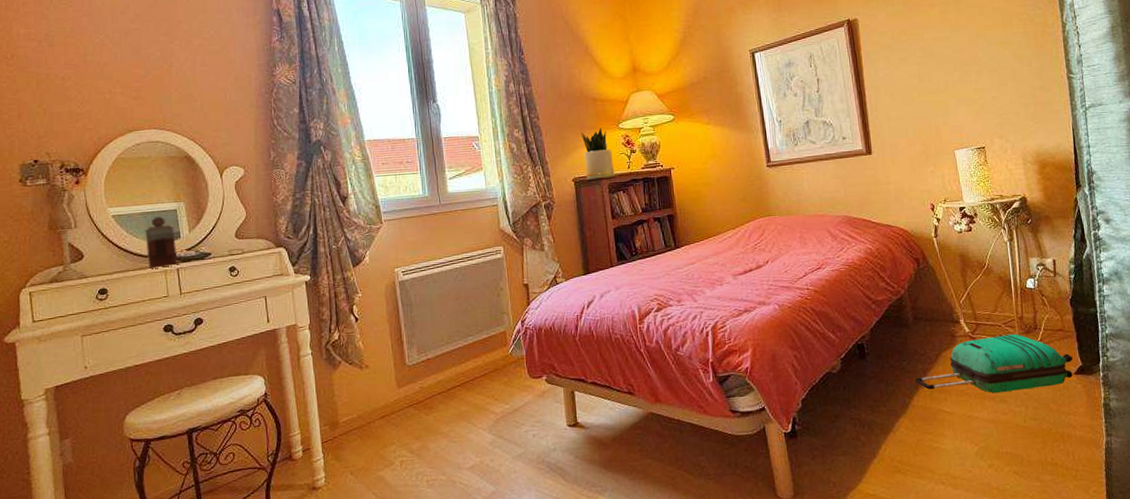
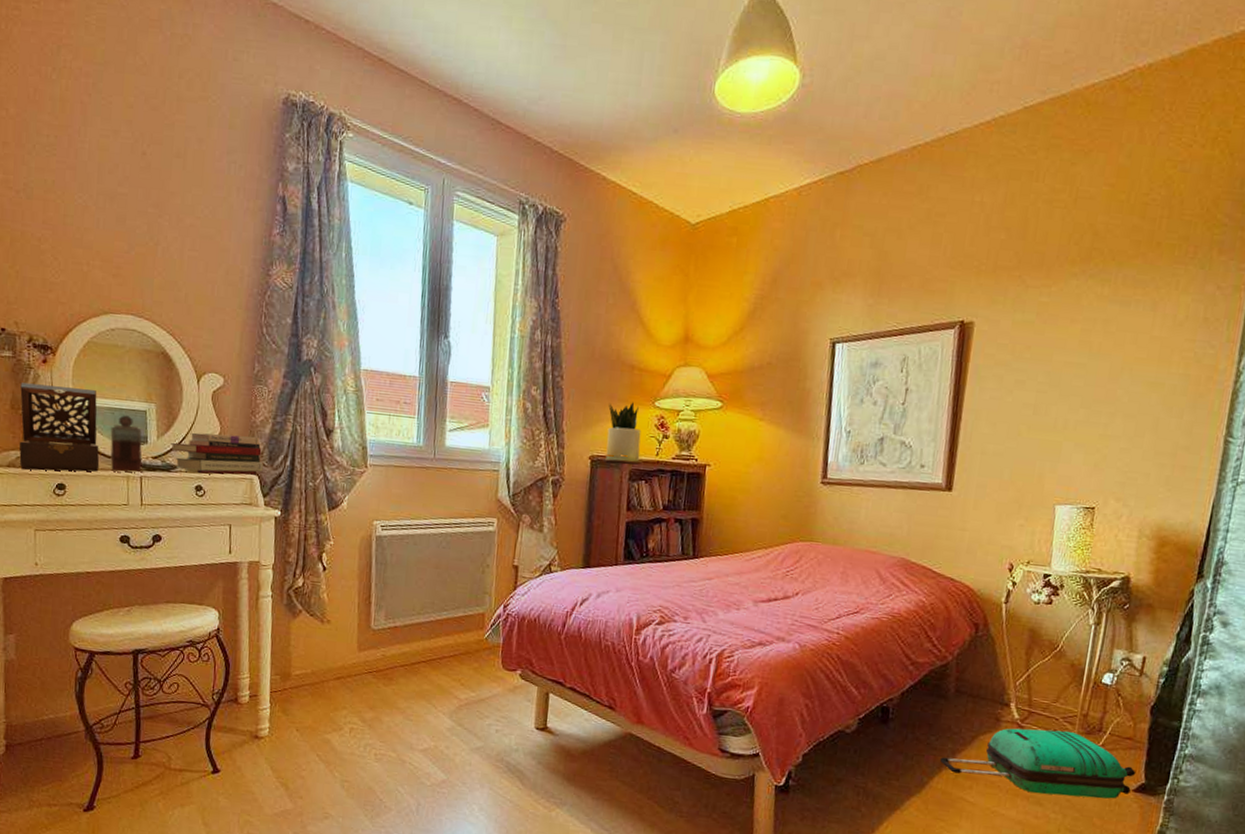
jewelry box: none [56,199,138,283] -> present [19,382,100,473]
books: none [202,214,289,257] -> present [170,432,264,476]

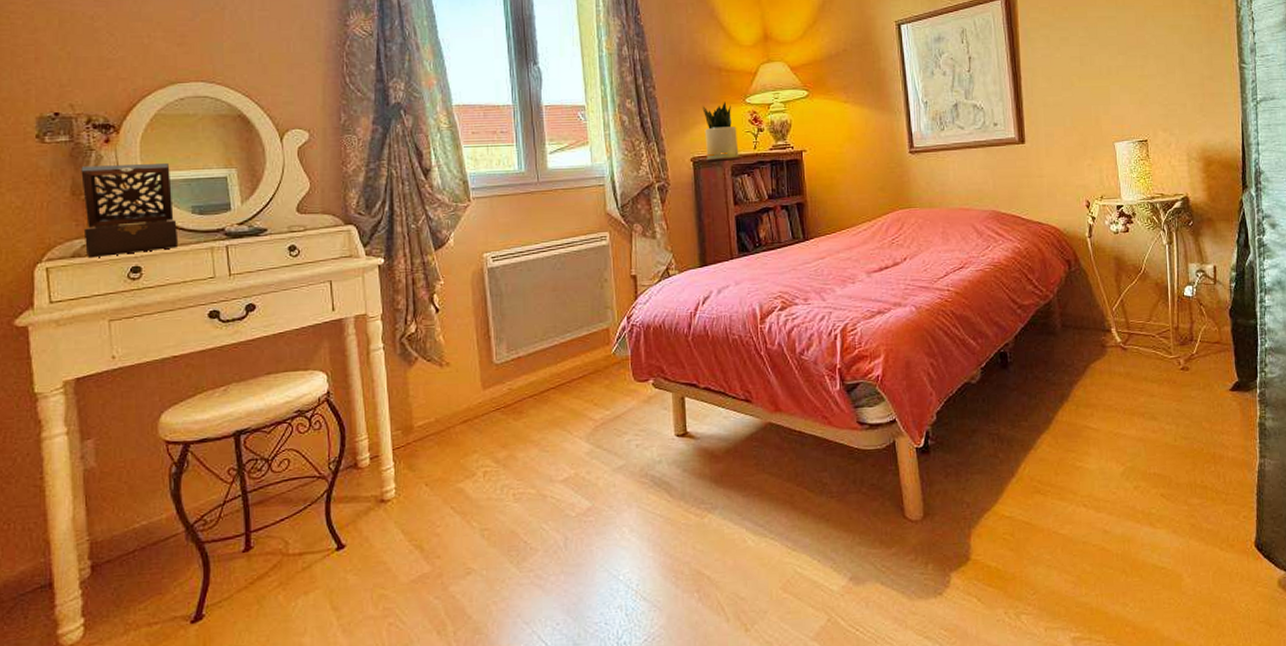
perfume bottle: present [109,415,142,473] -> none [187,184,227,245]
books: present [170,432,264,476] -> none [257,186,360,234]
suitcase: present [939,728,1137,799] -> none [1060,345,1230,409]

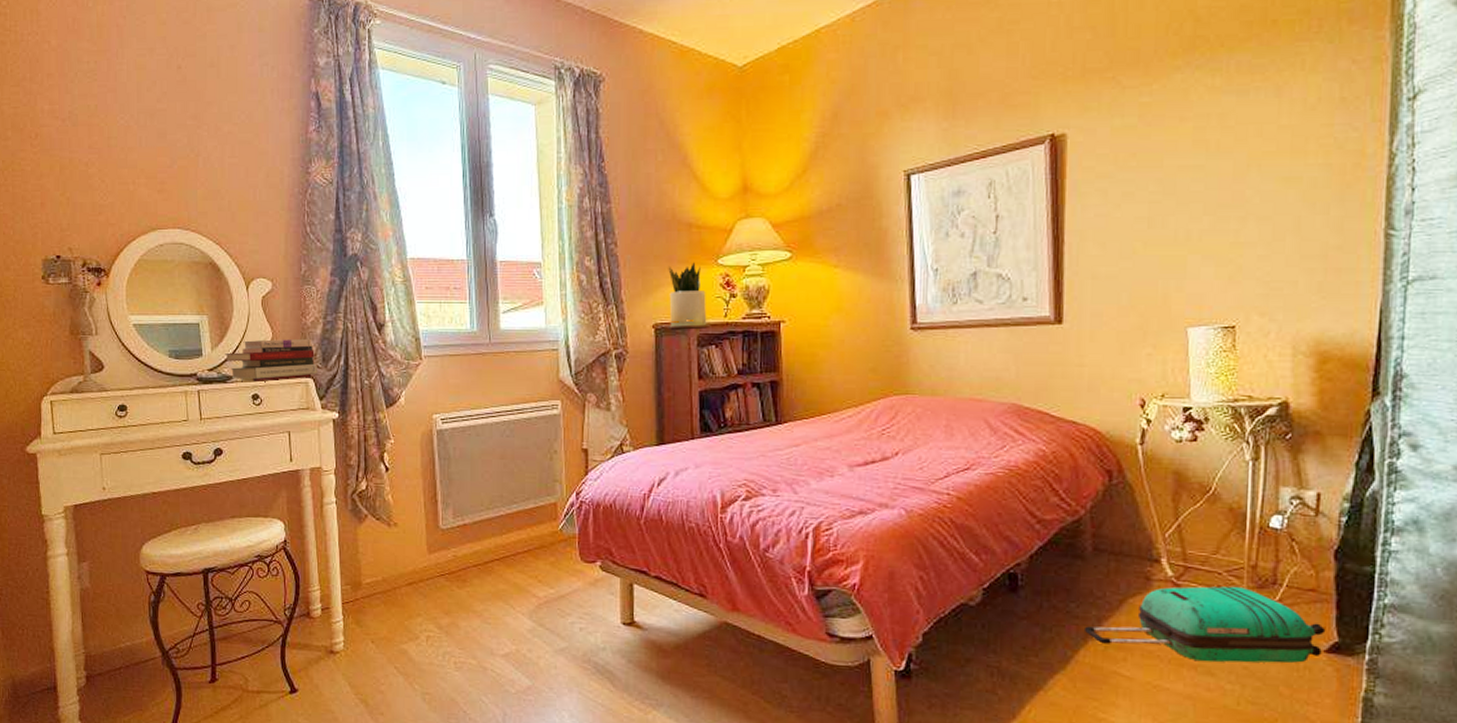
jewelry box: present [81,162,179,259] -> none [78,307,158,395]
books: none [257,186,360,234] -> present [225,338,317,383]
suitcase: none [1060,345,1230,409] -> present [1083,586,1326,663]

